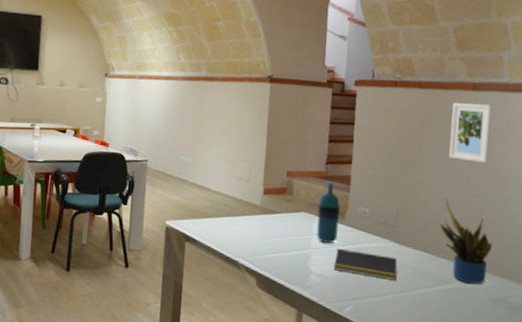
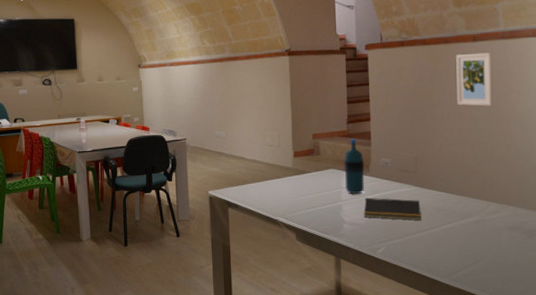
potted plant: present [439,199,492,284] -> none [455,142,504,215]

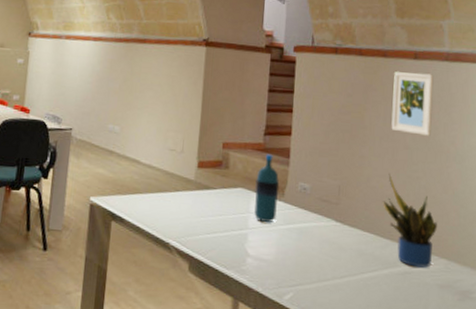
notepad: present [364,197,421,221] -> none [272,228,340,265]
potted plant: none [455,142,504,215] -> present [383,174,437,268]

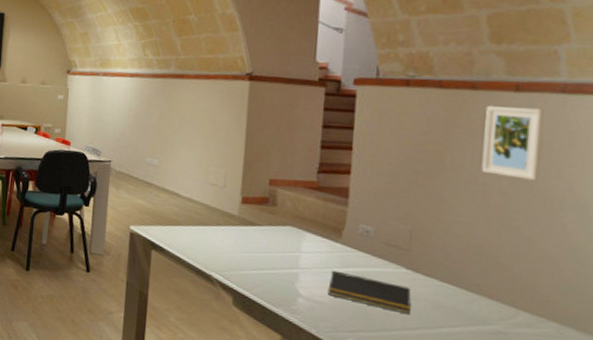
water bottle: present [254,154,280,222] -> none [306,193,336,264]
notepad: none [272,228,340,265] -> present [327,270,411,316]
potted plant: present [383,174,437,268] -> none [469,221,545,330]

